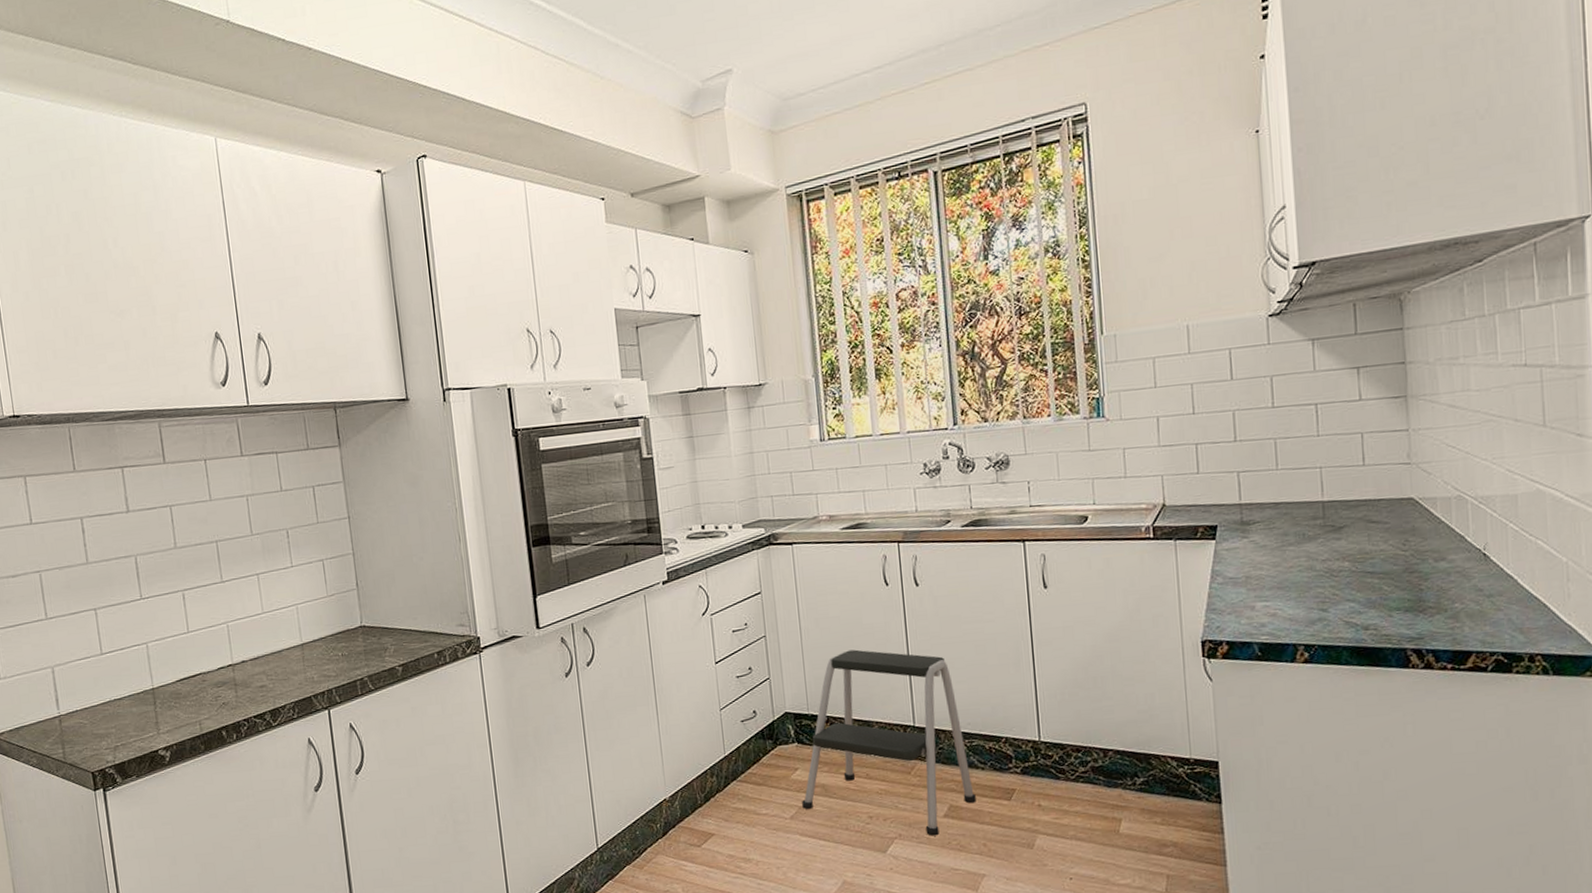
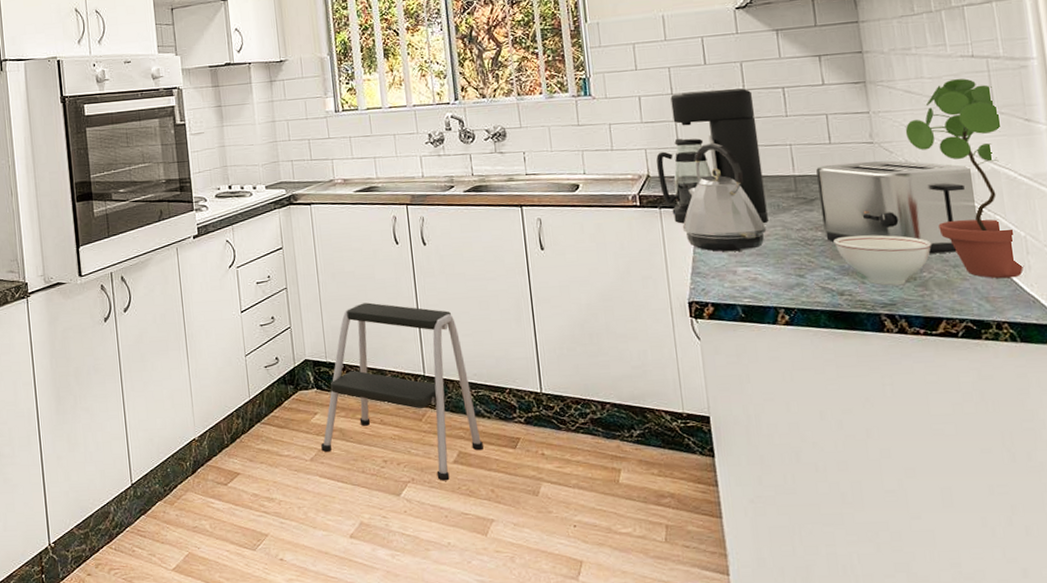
coffee maker: none [1173,406,1292,557] -> present [656,88,768,224]
kettle: none [1198,466,1290,586] -> present [682,142,767,252]
toaster: none [1347,482,1525,583] -> present [816,160,983,254]
bowl: none [1361,563,1467,619] -> present [833,234,932,286]
potted plant: none [1446,390,1564,608] -> present [905,78,1024,279]

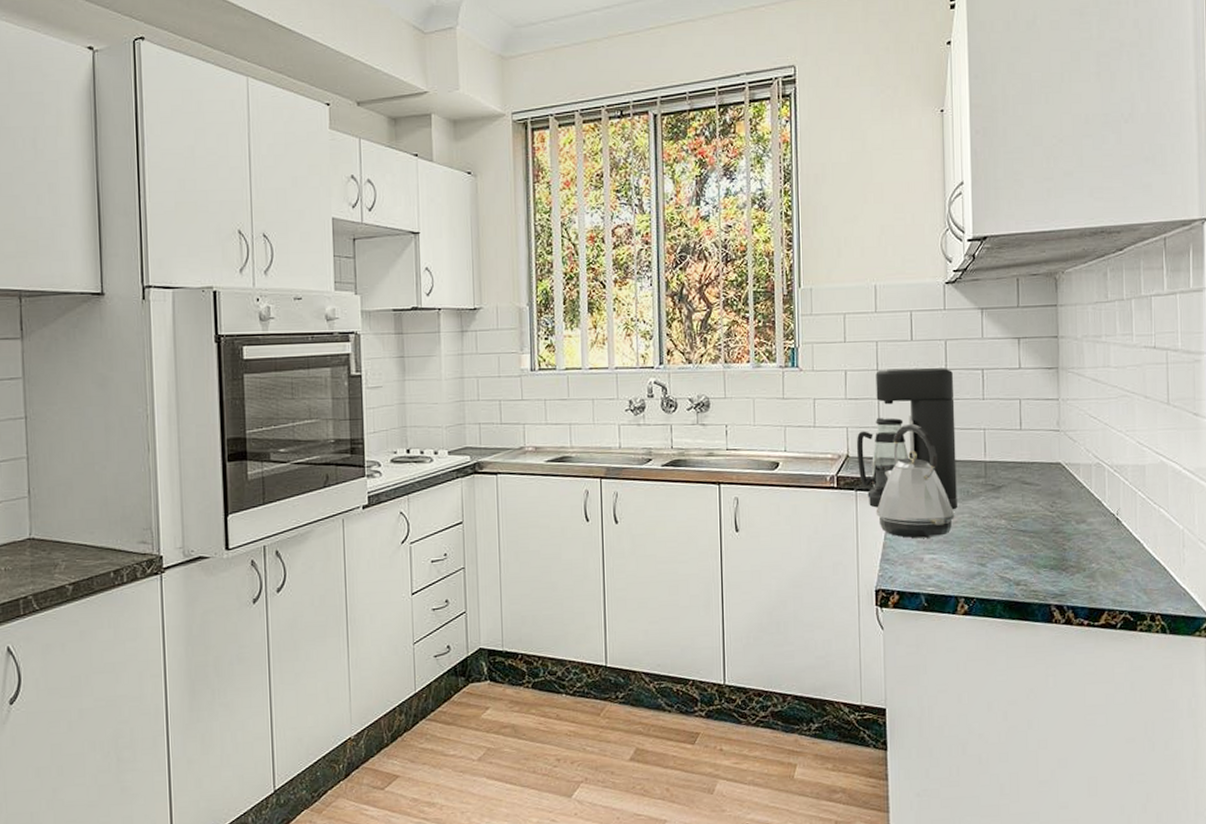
step stool: present [321,302,483,481] -> none [491,585,662,780]
toaster: present [816,160,983,254] -> none [1006,449,1150,545]
bowl: present [833,234,932,286] -> none [1015,524,1103,577]
potted plant: present [905,78,1024,279] -> none [1089,370,1180,571]

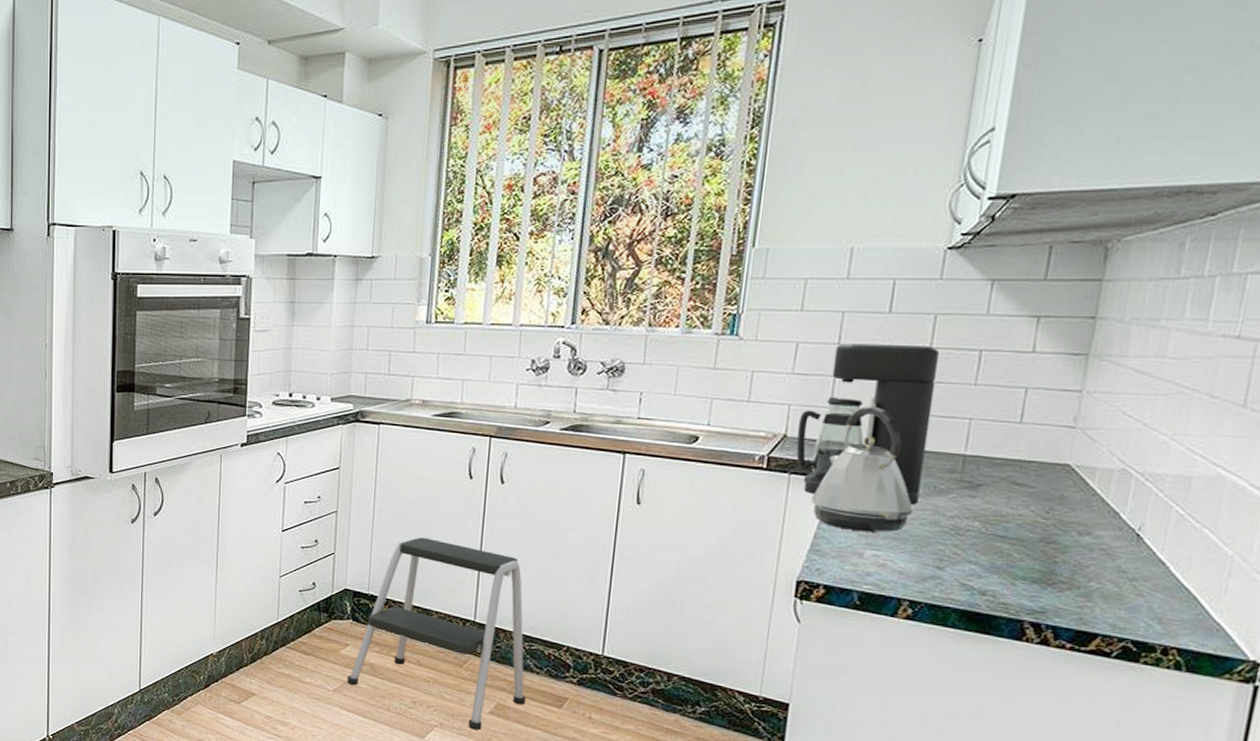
step stool: none [491,585,662,780] -> present [347,537,526,731]

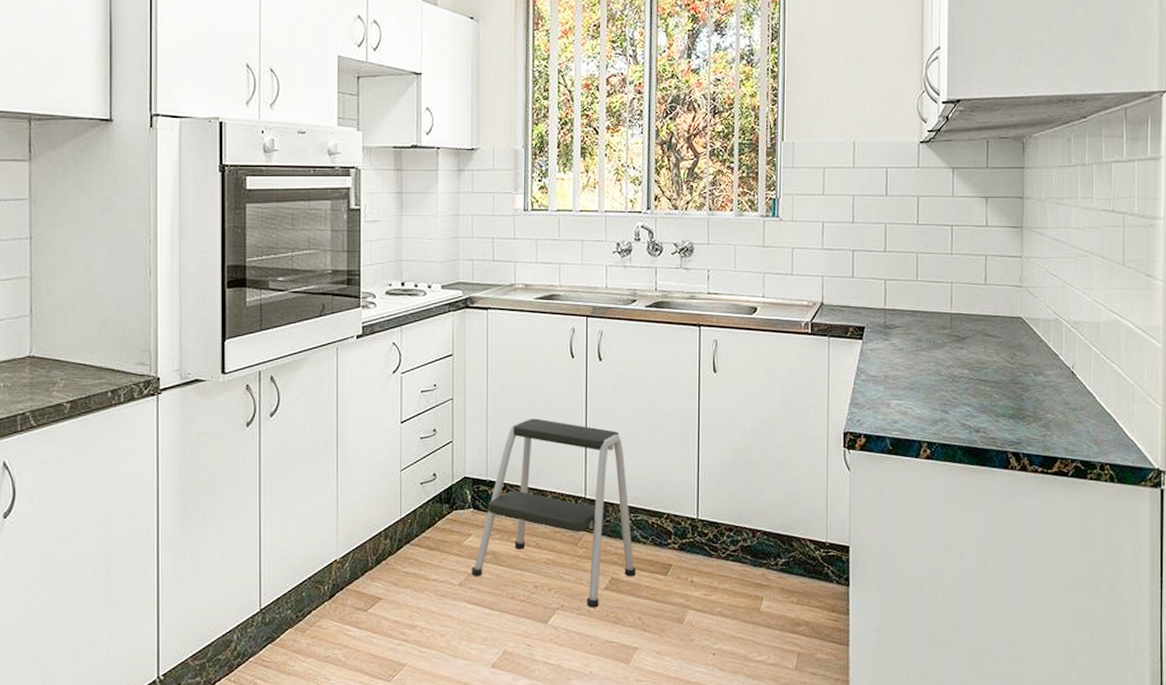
coffee maker: present [796,343,939,506] -> none [830,222,925,359]
kettle: present [810,406,914,533] -> none [847,274,921,385]

